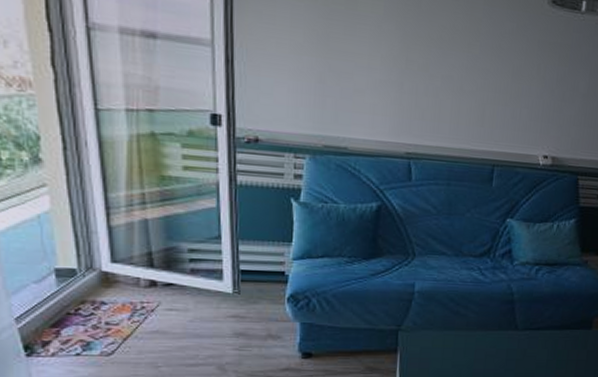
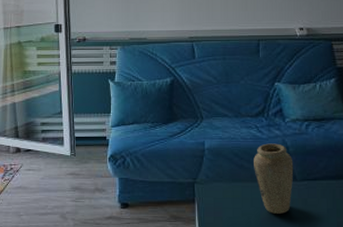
vase: none [471,288,517,365] -> present [254,143,294,214]

